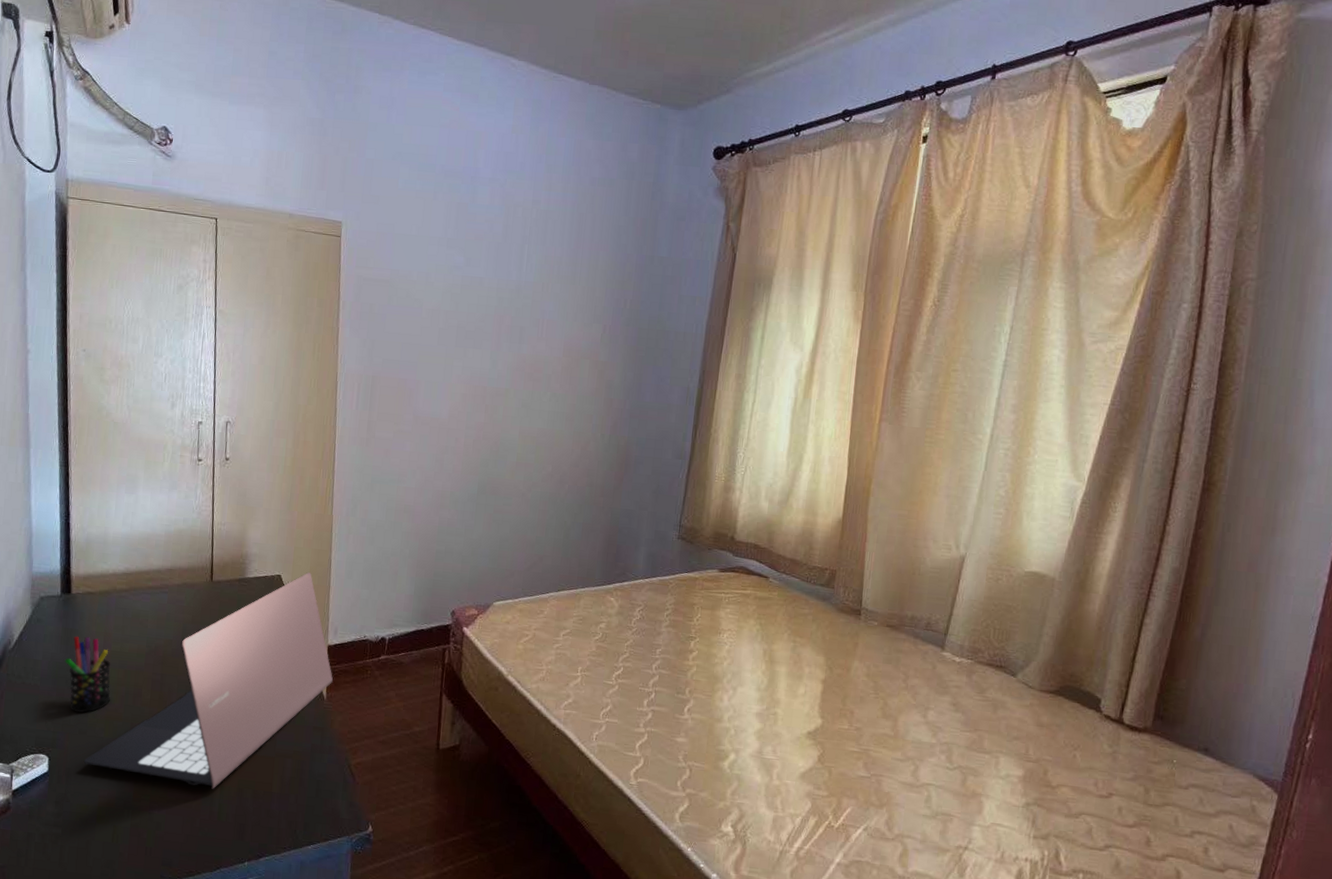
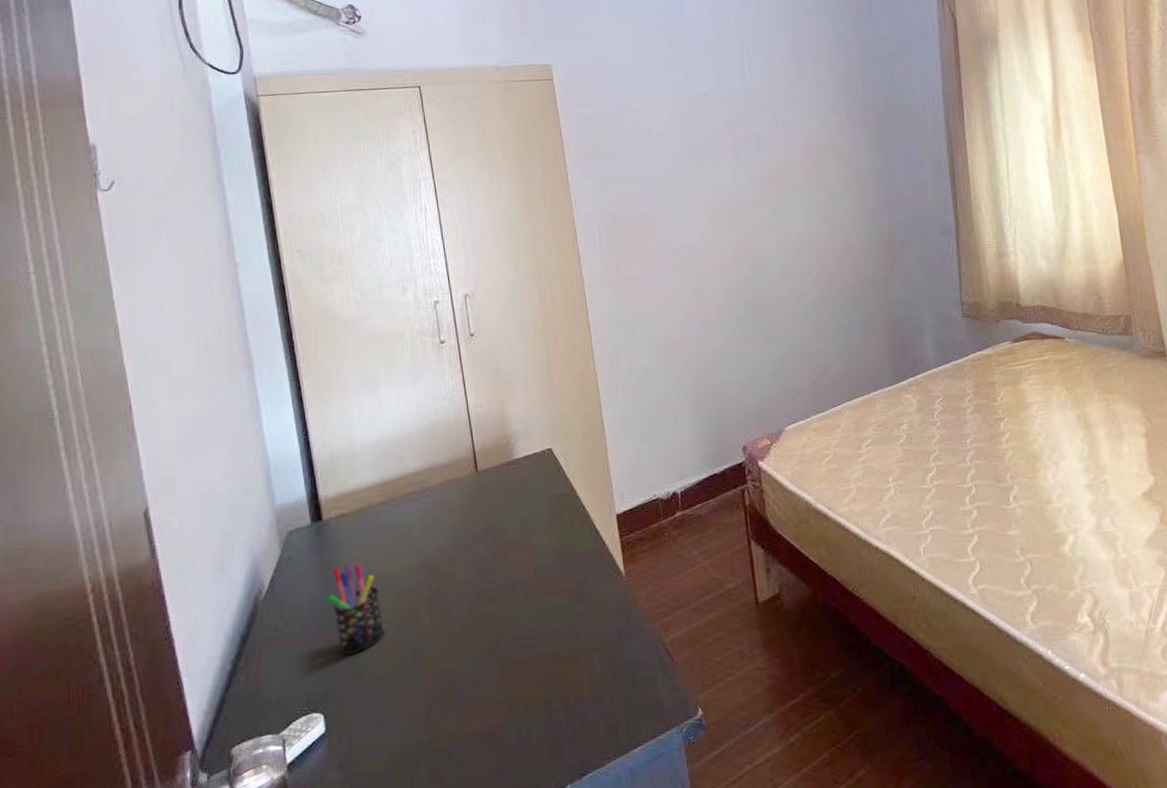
laptop: present [83,572,333,789] -> none [364,439,628,714]

